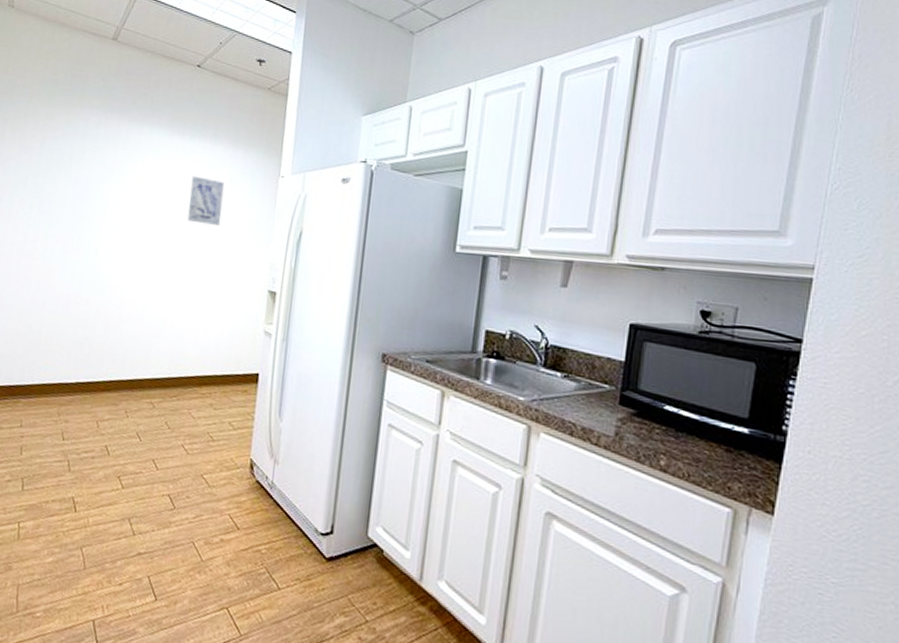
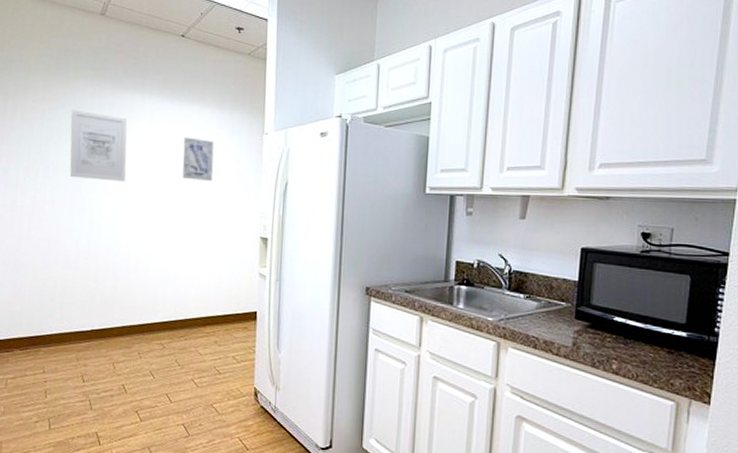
wall art: none [65,140,133,221] -> present [69,110,128,181]

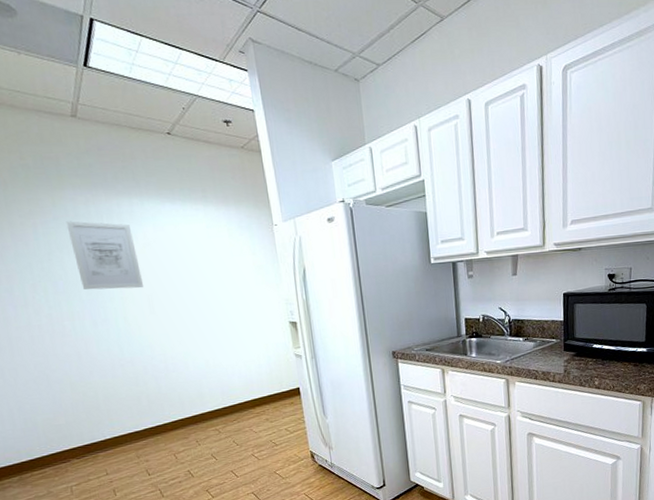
wall art: present [182,137,215,181] -> none [194,236,232,278]

